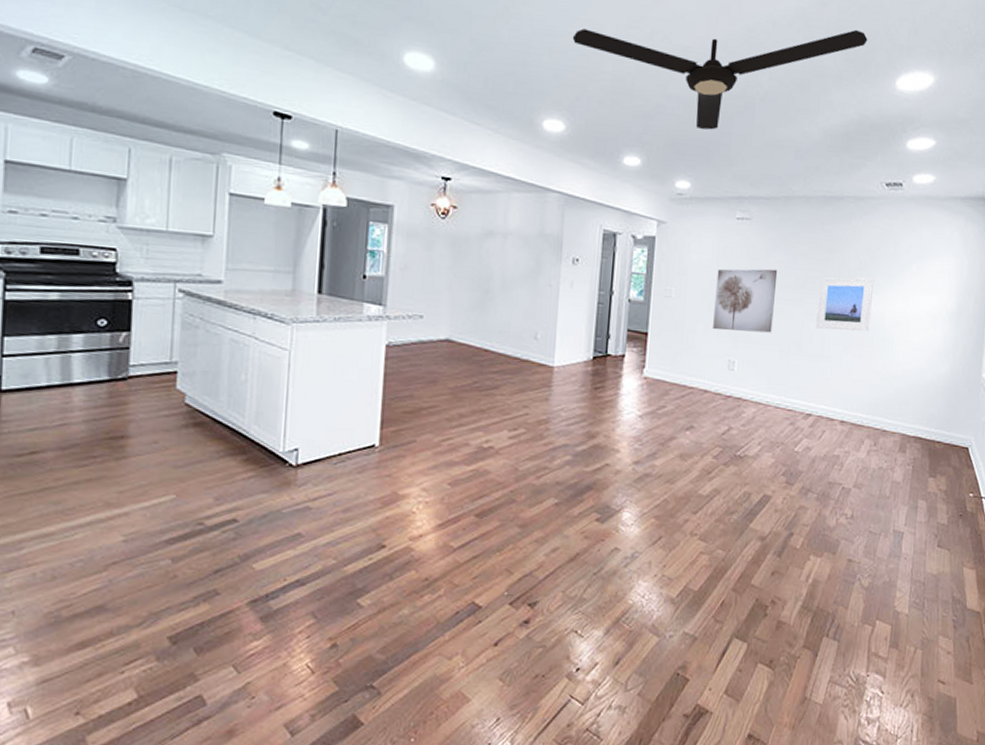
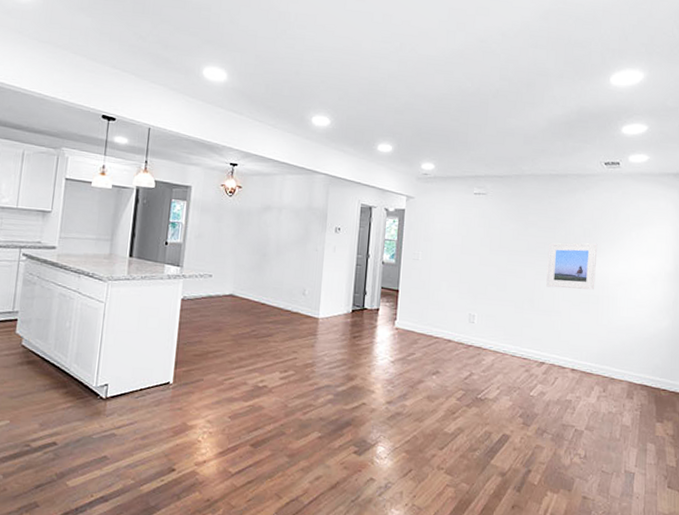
ceiling fan: present [572,28,868,130] -> none [336,37,584,122]
wall art: present [713,269,778,333] -> none [455,236,511,291]

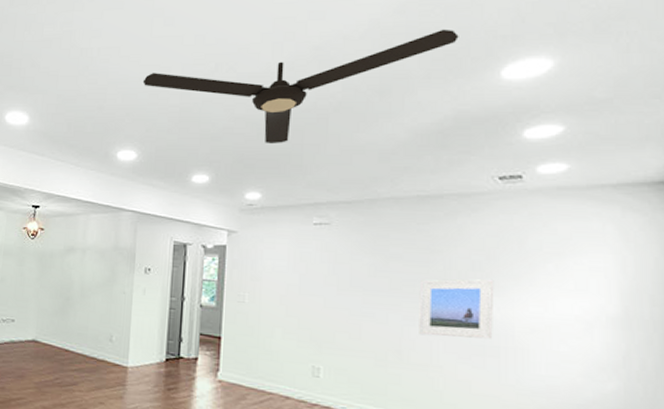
ceiling fan: none [336,37,584,122] -> present [142,29,459,144]

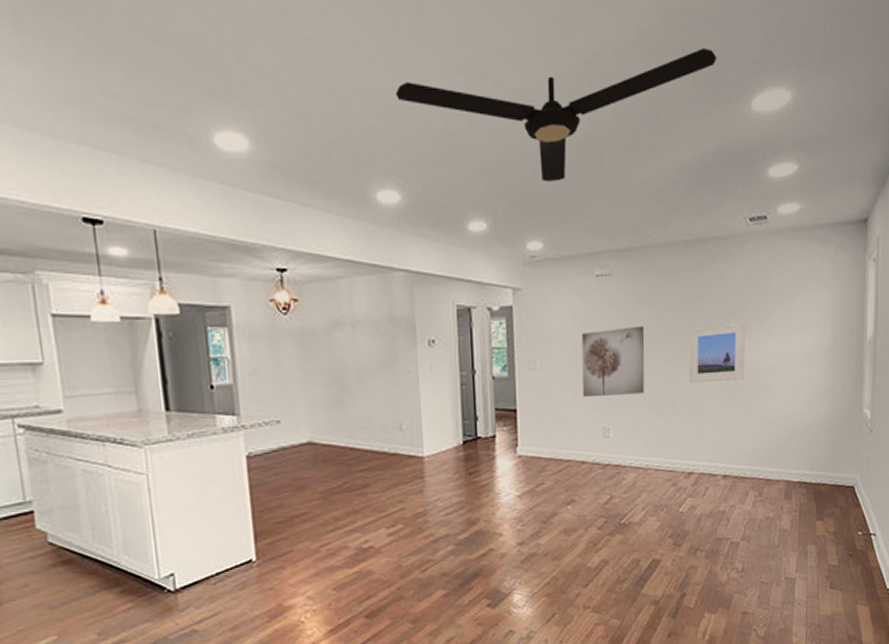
wall art: none [292,272,366,339] -> present [581,326,645,398]

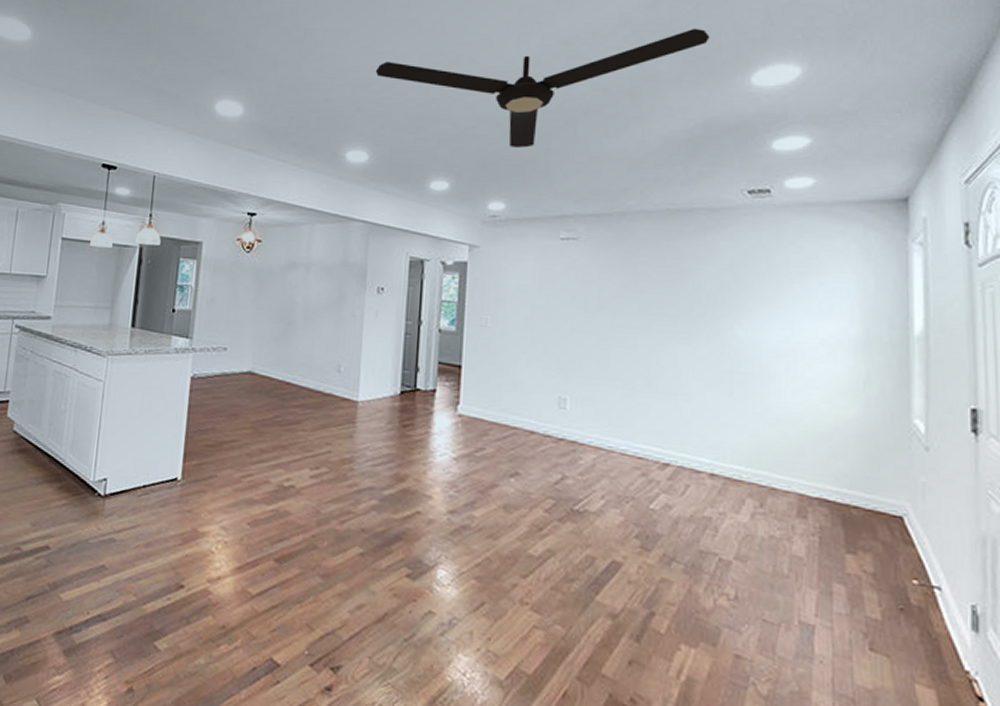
wall art: present [581,326,645,398] -> none [538,293,615,366]
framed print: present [689,322,745,383] -> none [668,300,741,365]

